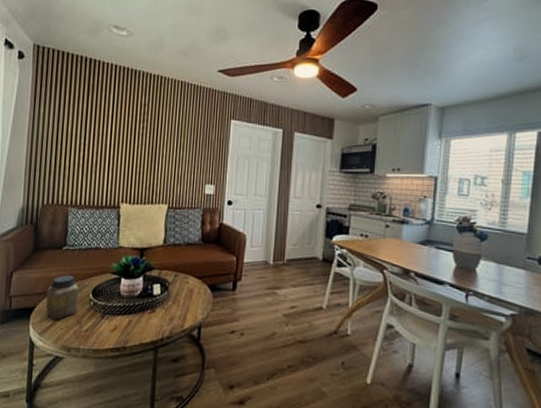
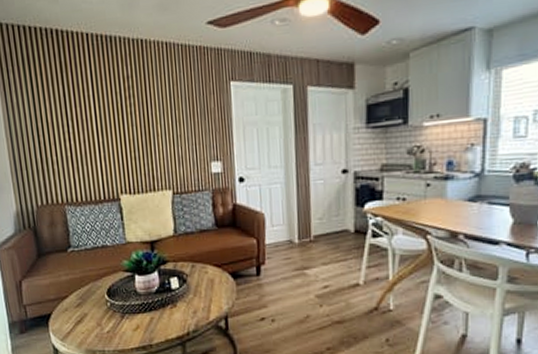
jar: present [45,275,79,320] -> none [59,277,95,324]

